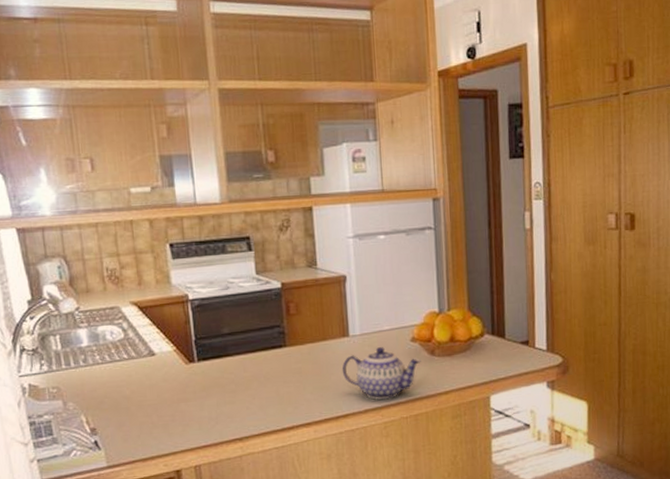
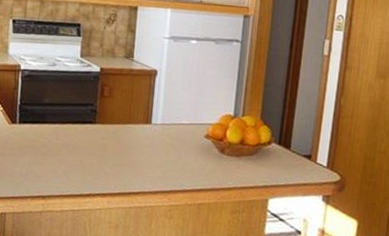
teapot: present [342,347,421,400] -> none [140,138,211,185]

